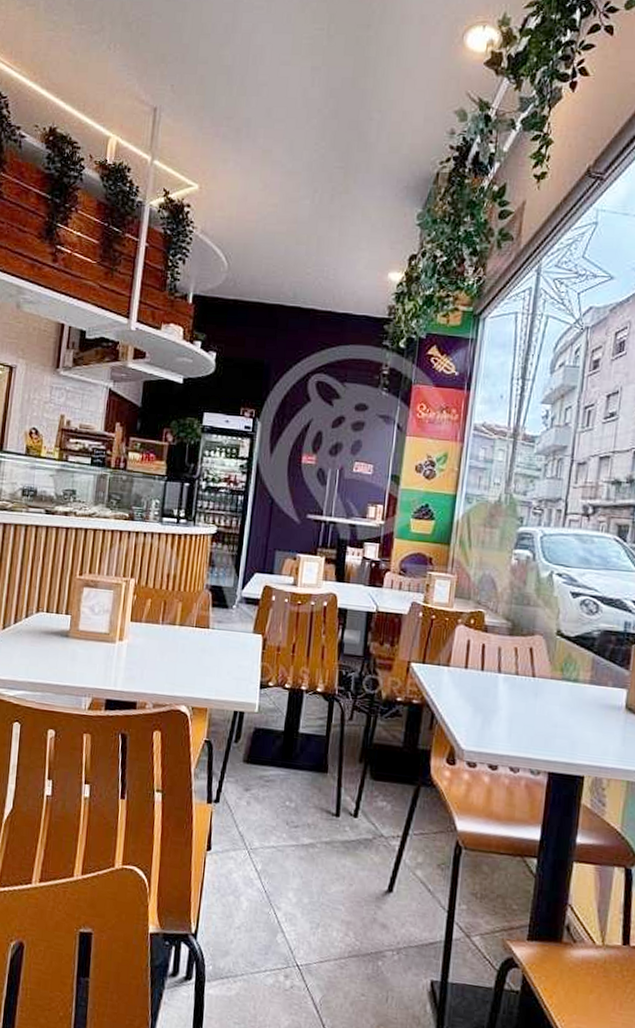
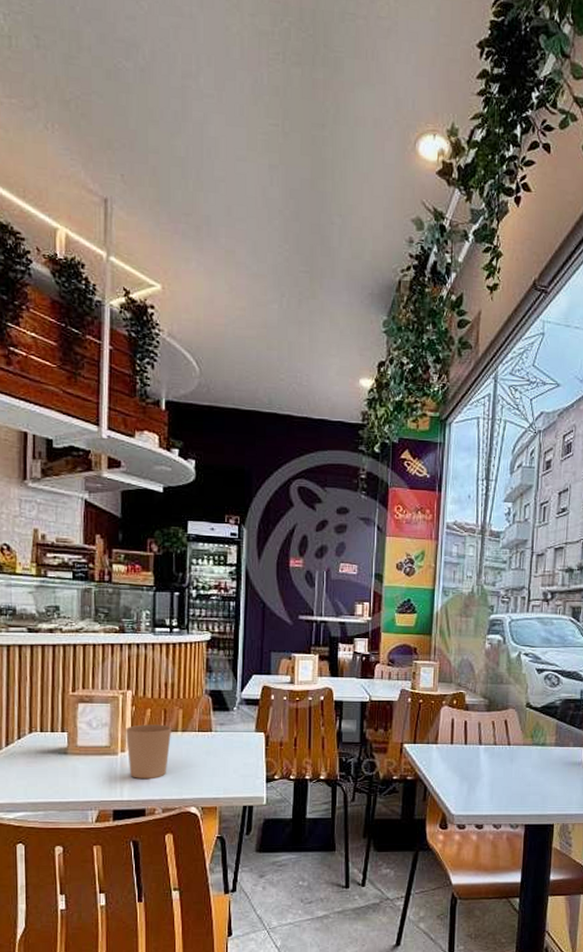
dixie cup: none [125,614,170,671] -> present [126,724,172,778]

